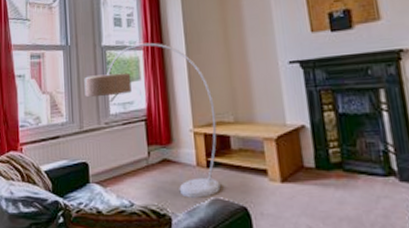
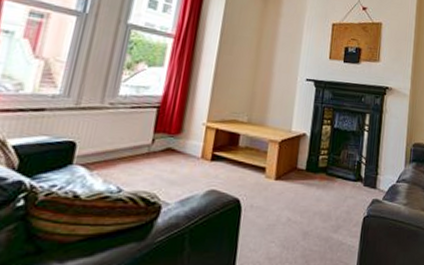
floor lamp: present [84,42,221,198] -> none [92,31,233,189]

